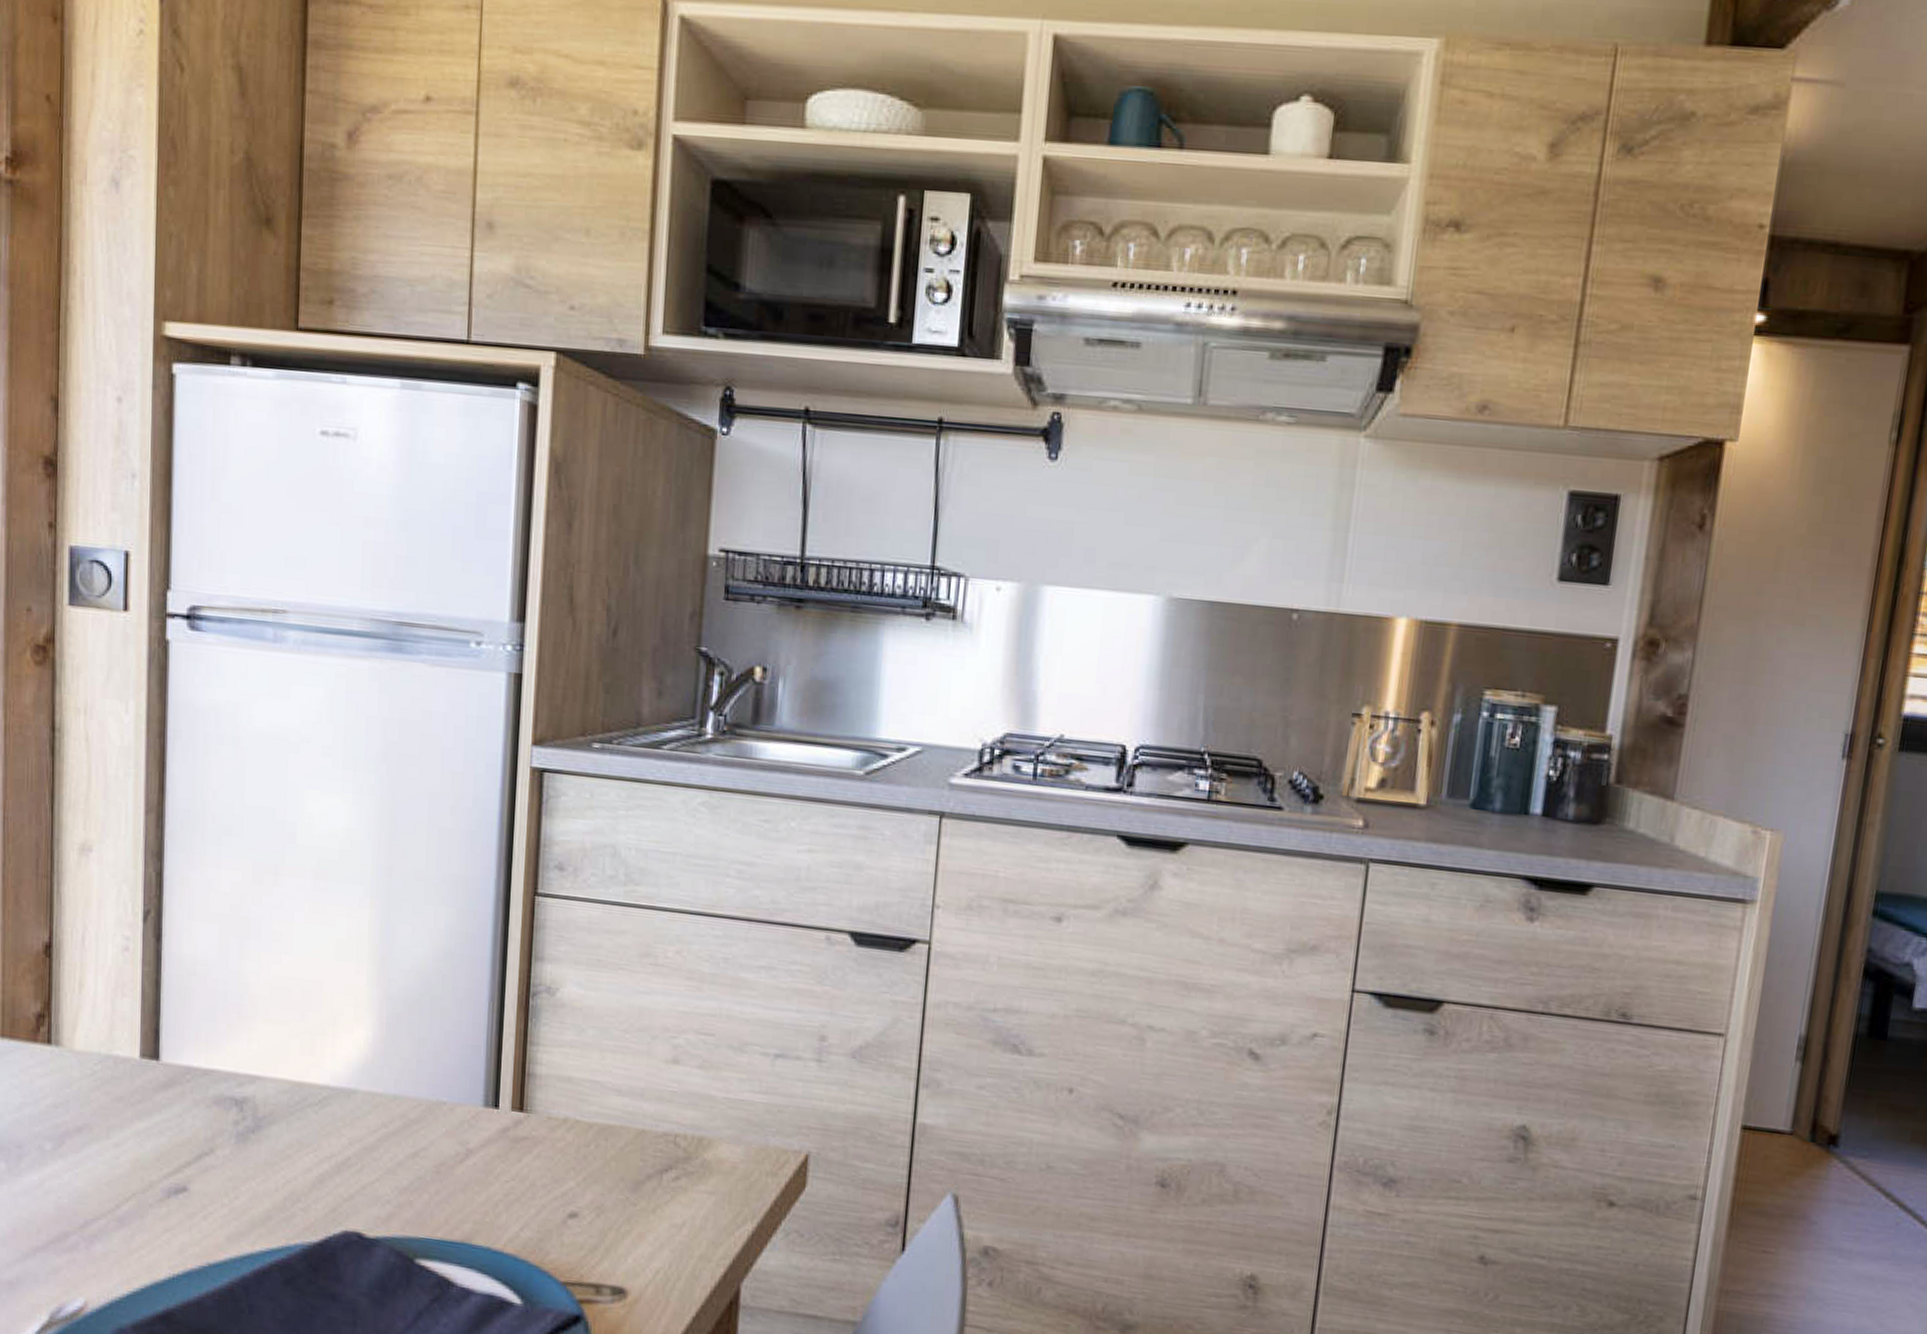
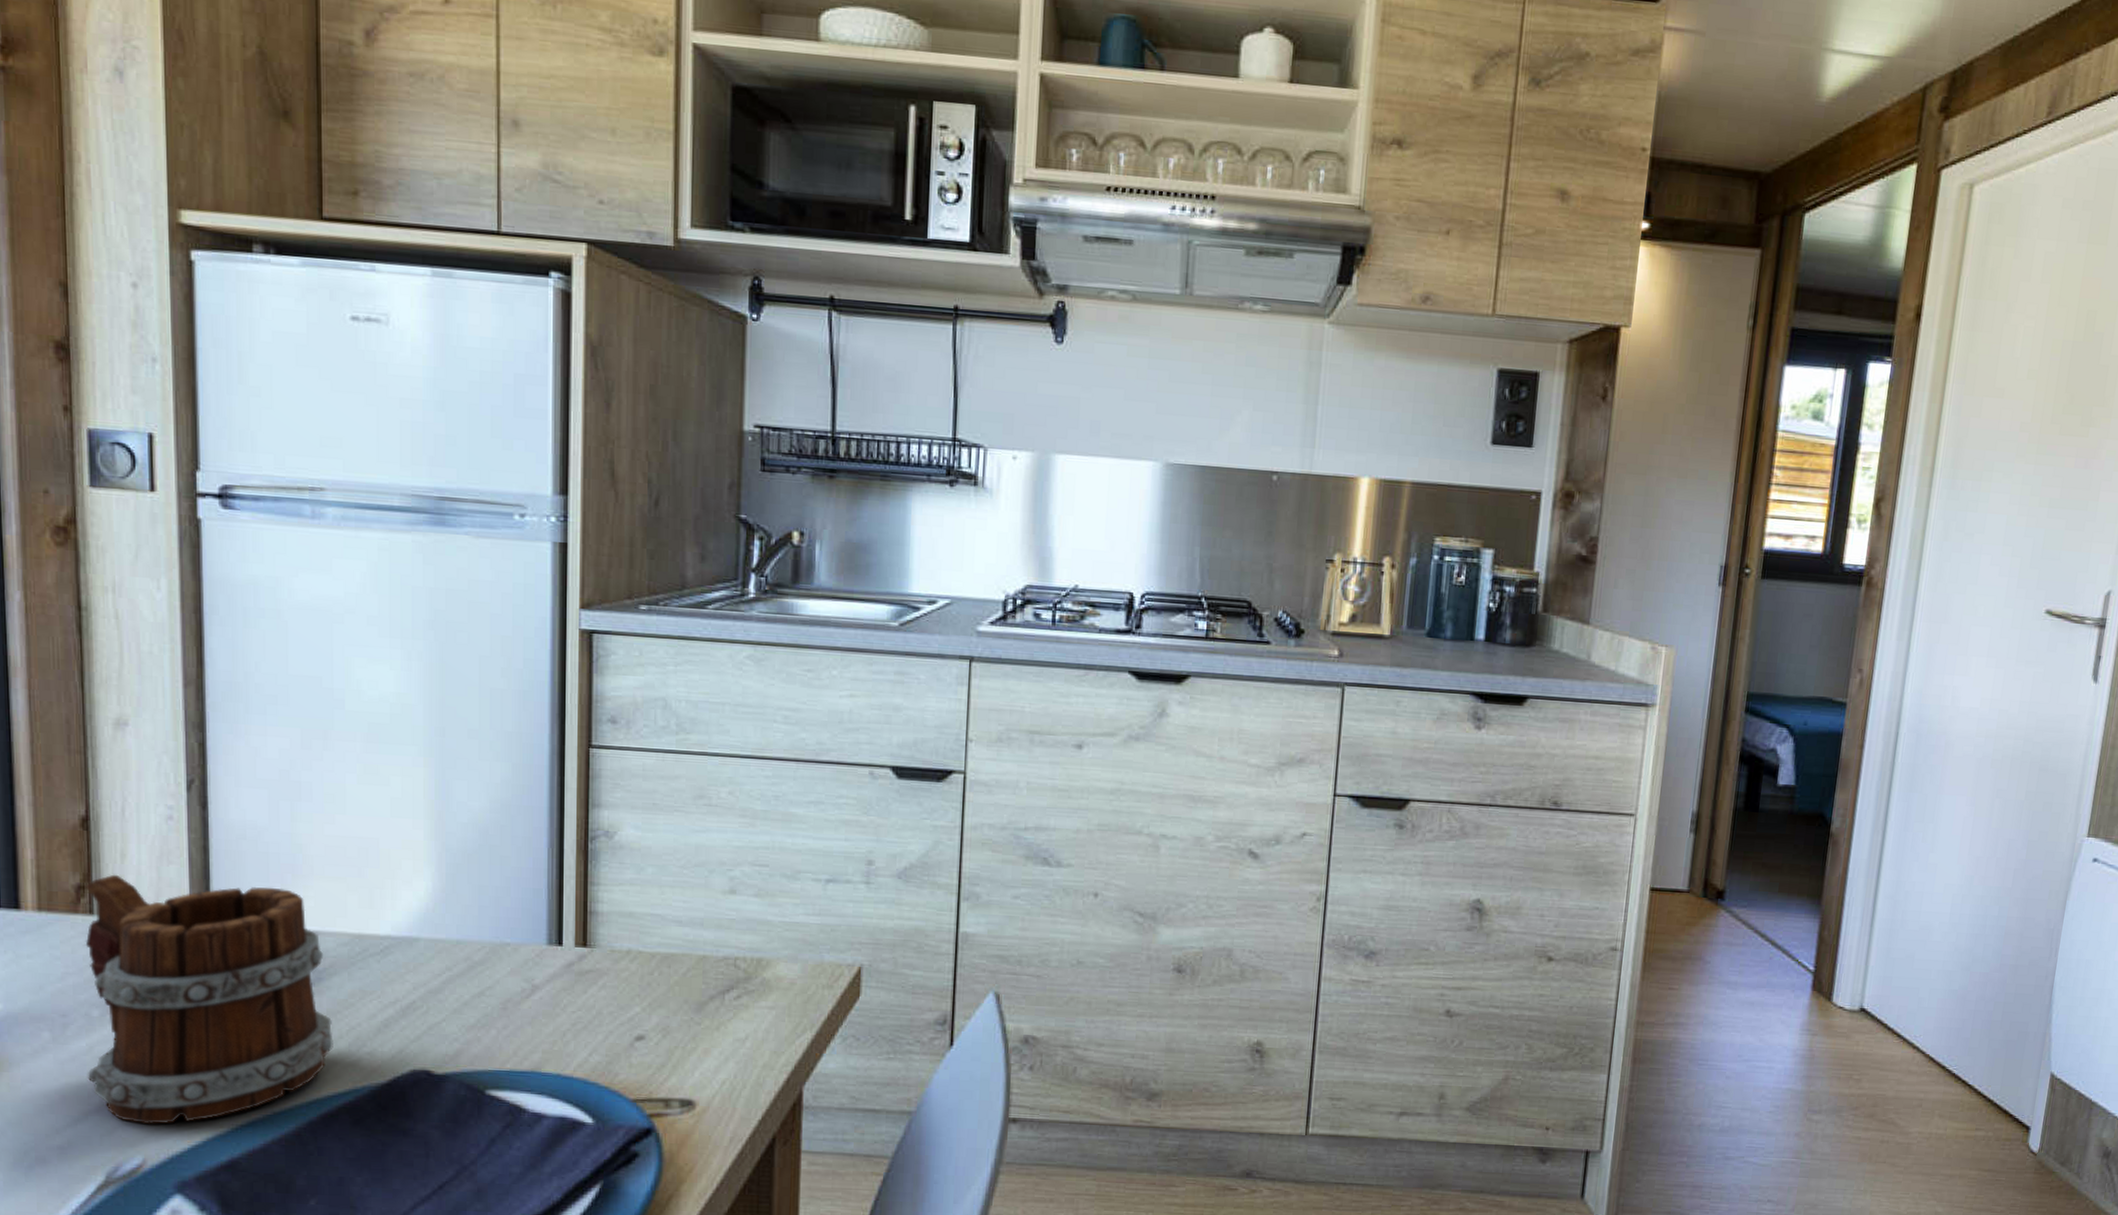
mug: none [37,1004,269,1267] -> present [85,874,333,1125]

